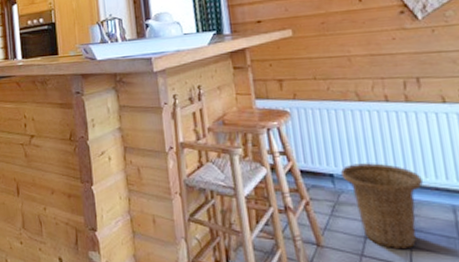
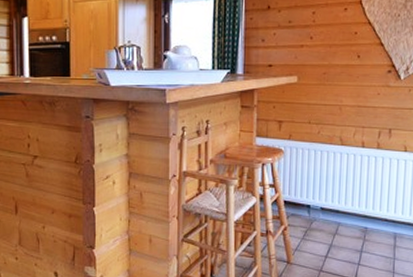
basket: present [340,163,423,248] -> none [316,197,377,265]

